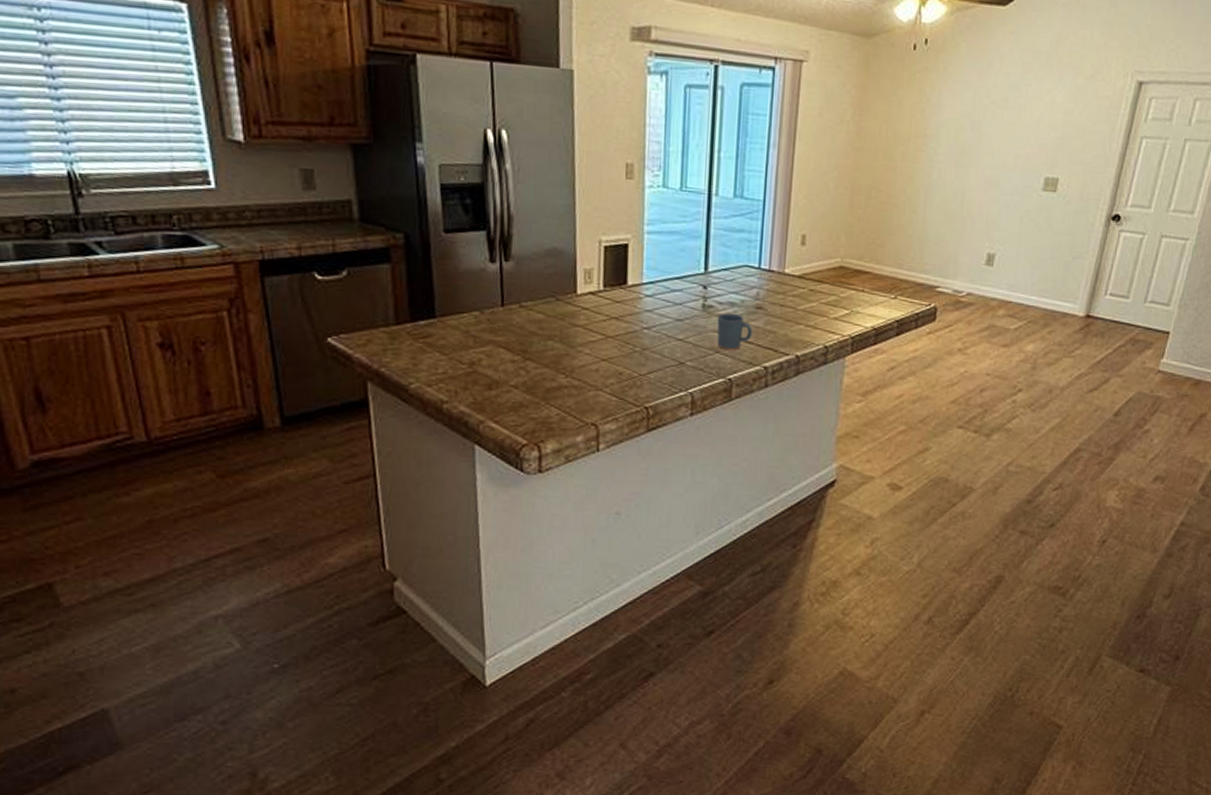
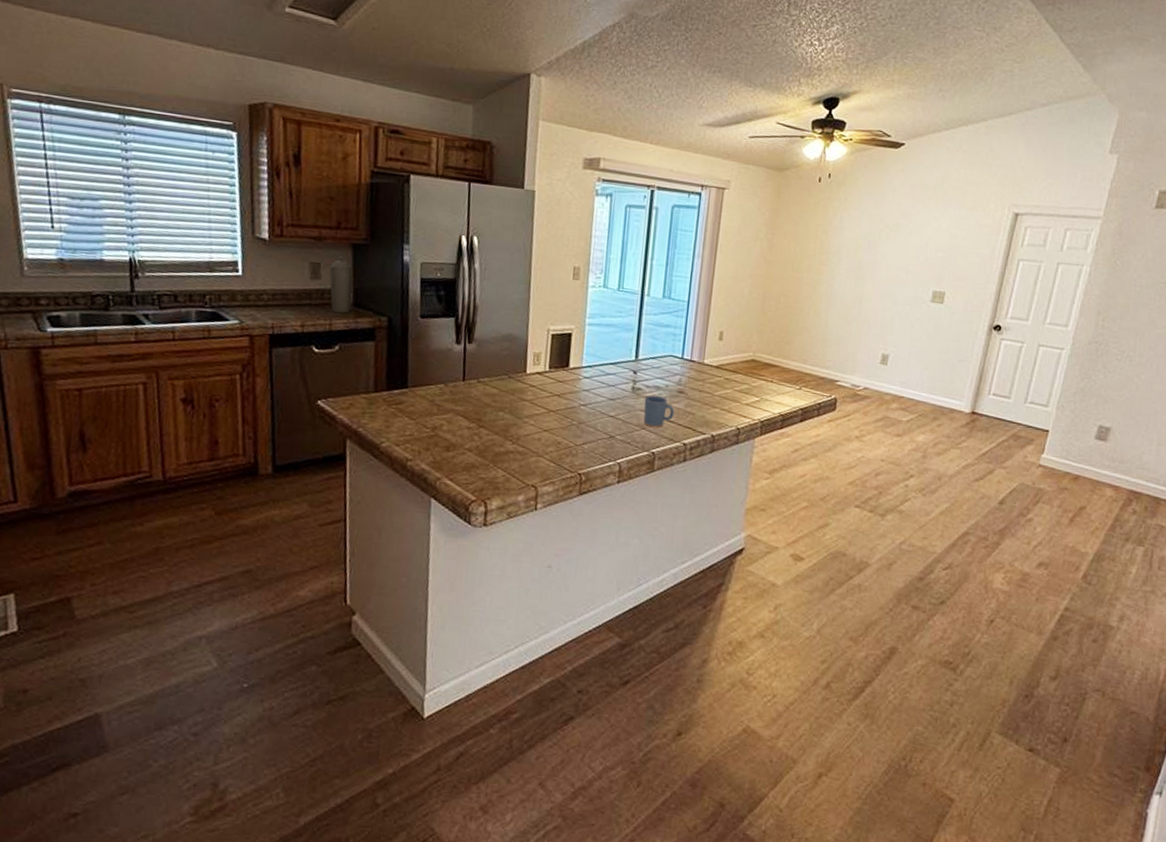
canister: none [325,161,358,232] -> present [329,257,353,314]

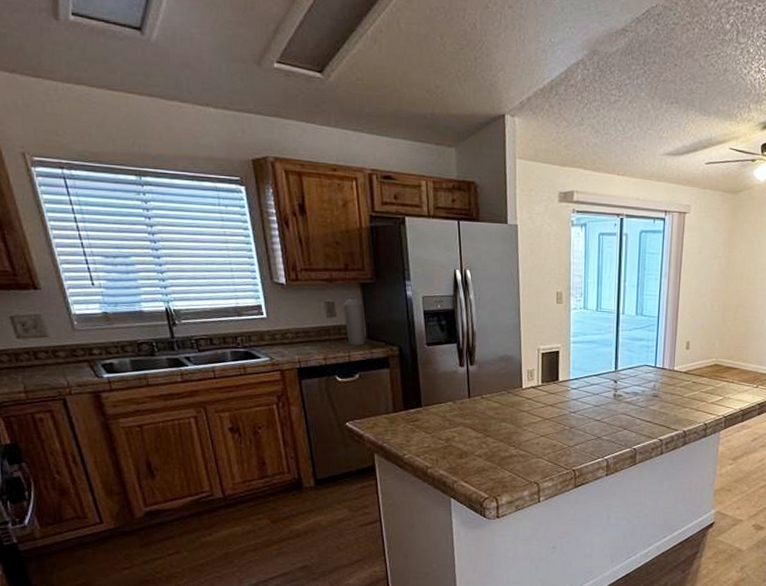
mug: present [643,395,675,427] -> none [624,401,651,427]

